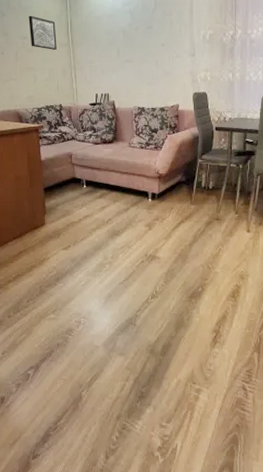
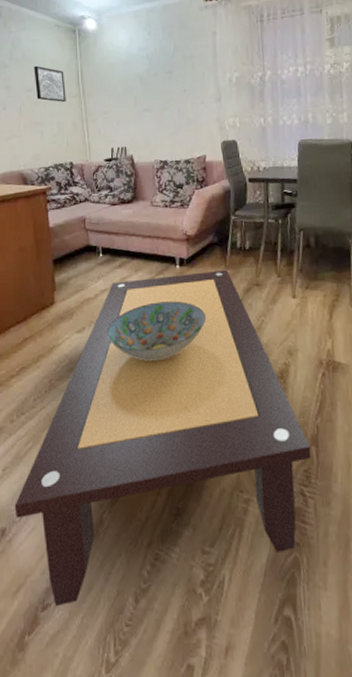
coffee table: none [11,204,254,457] -> present [14,269,311,607]
decorative bowl: none [88,228,173,277] -> present [107,301,207,362]

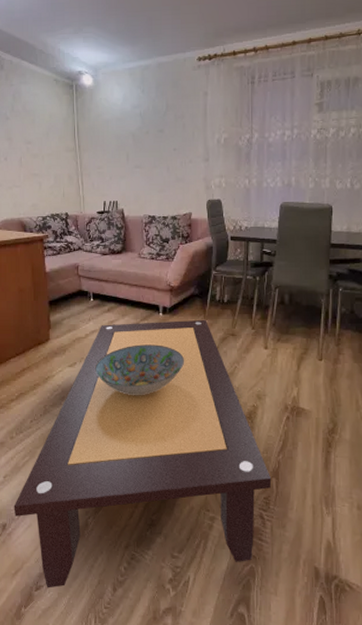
wall art: present [34,65,66,102] -> none [33,119,63,155]

